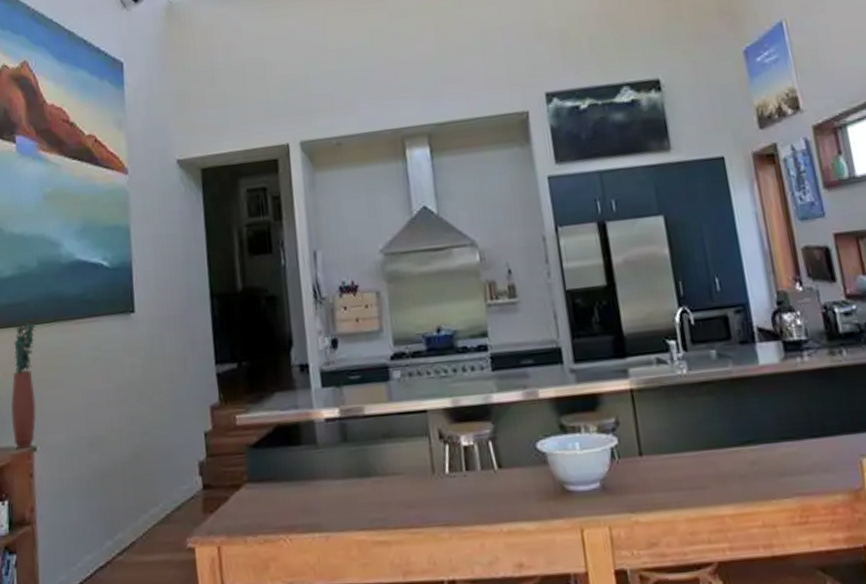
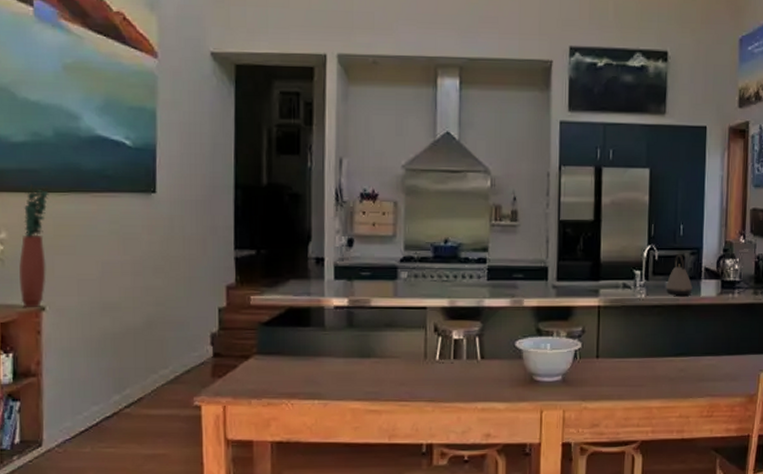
kettle: none [711,314,747,368] -> present [666,254,693,296]

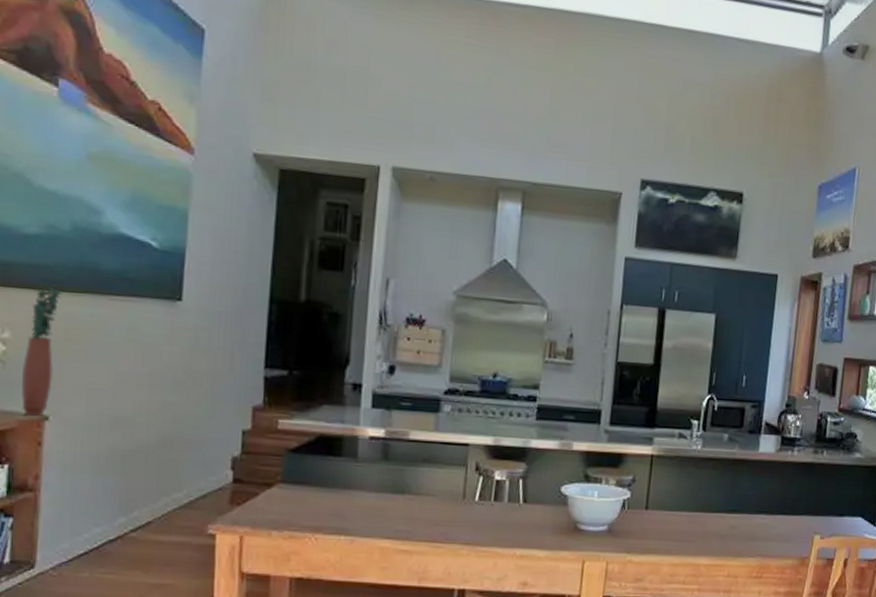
kettle: present [666,254,693,296] -> none [723,406,751,450]

